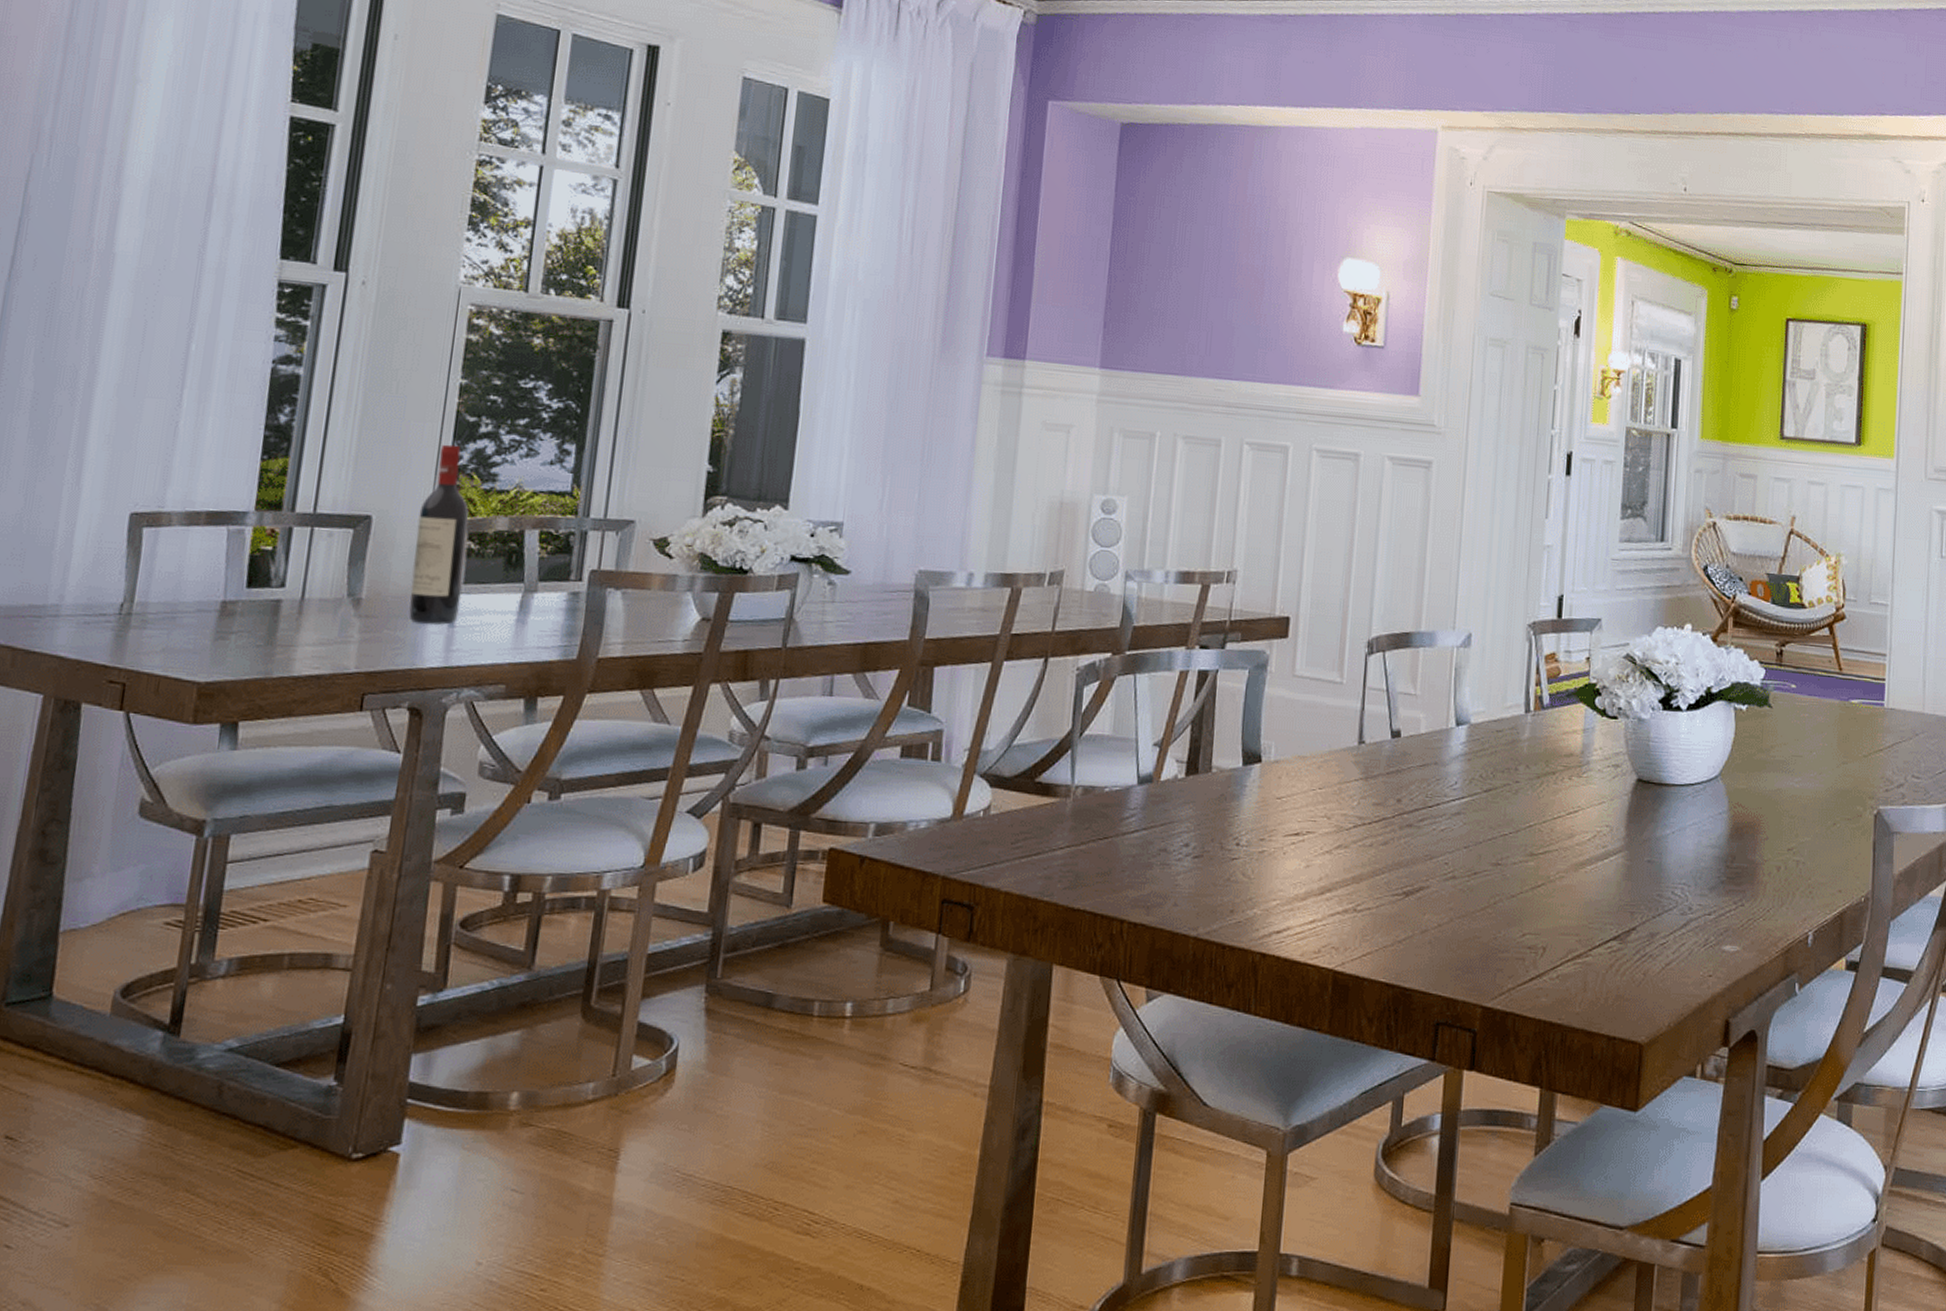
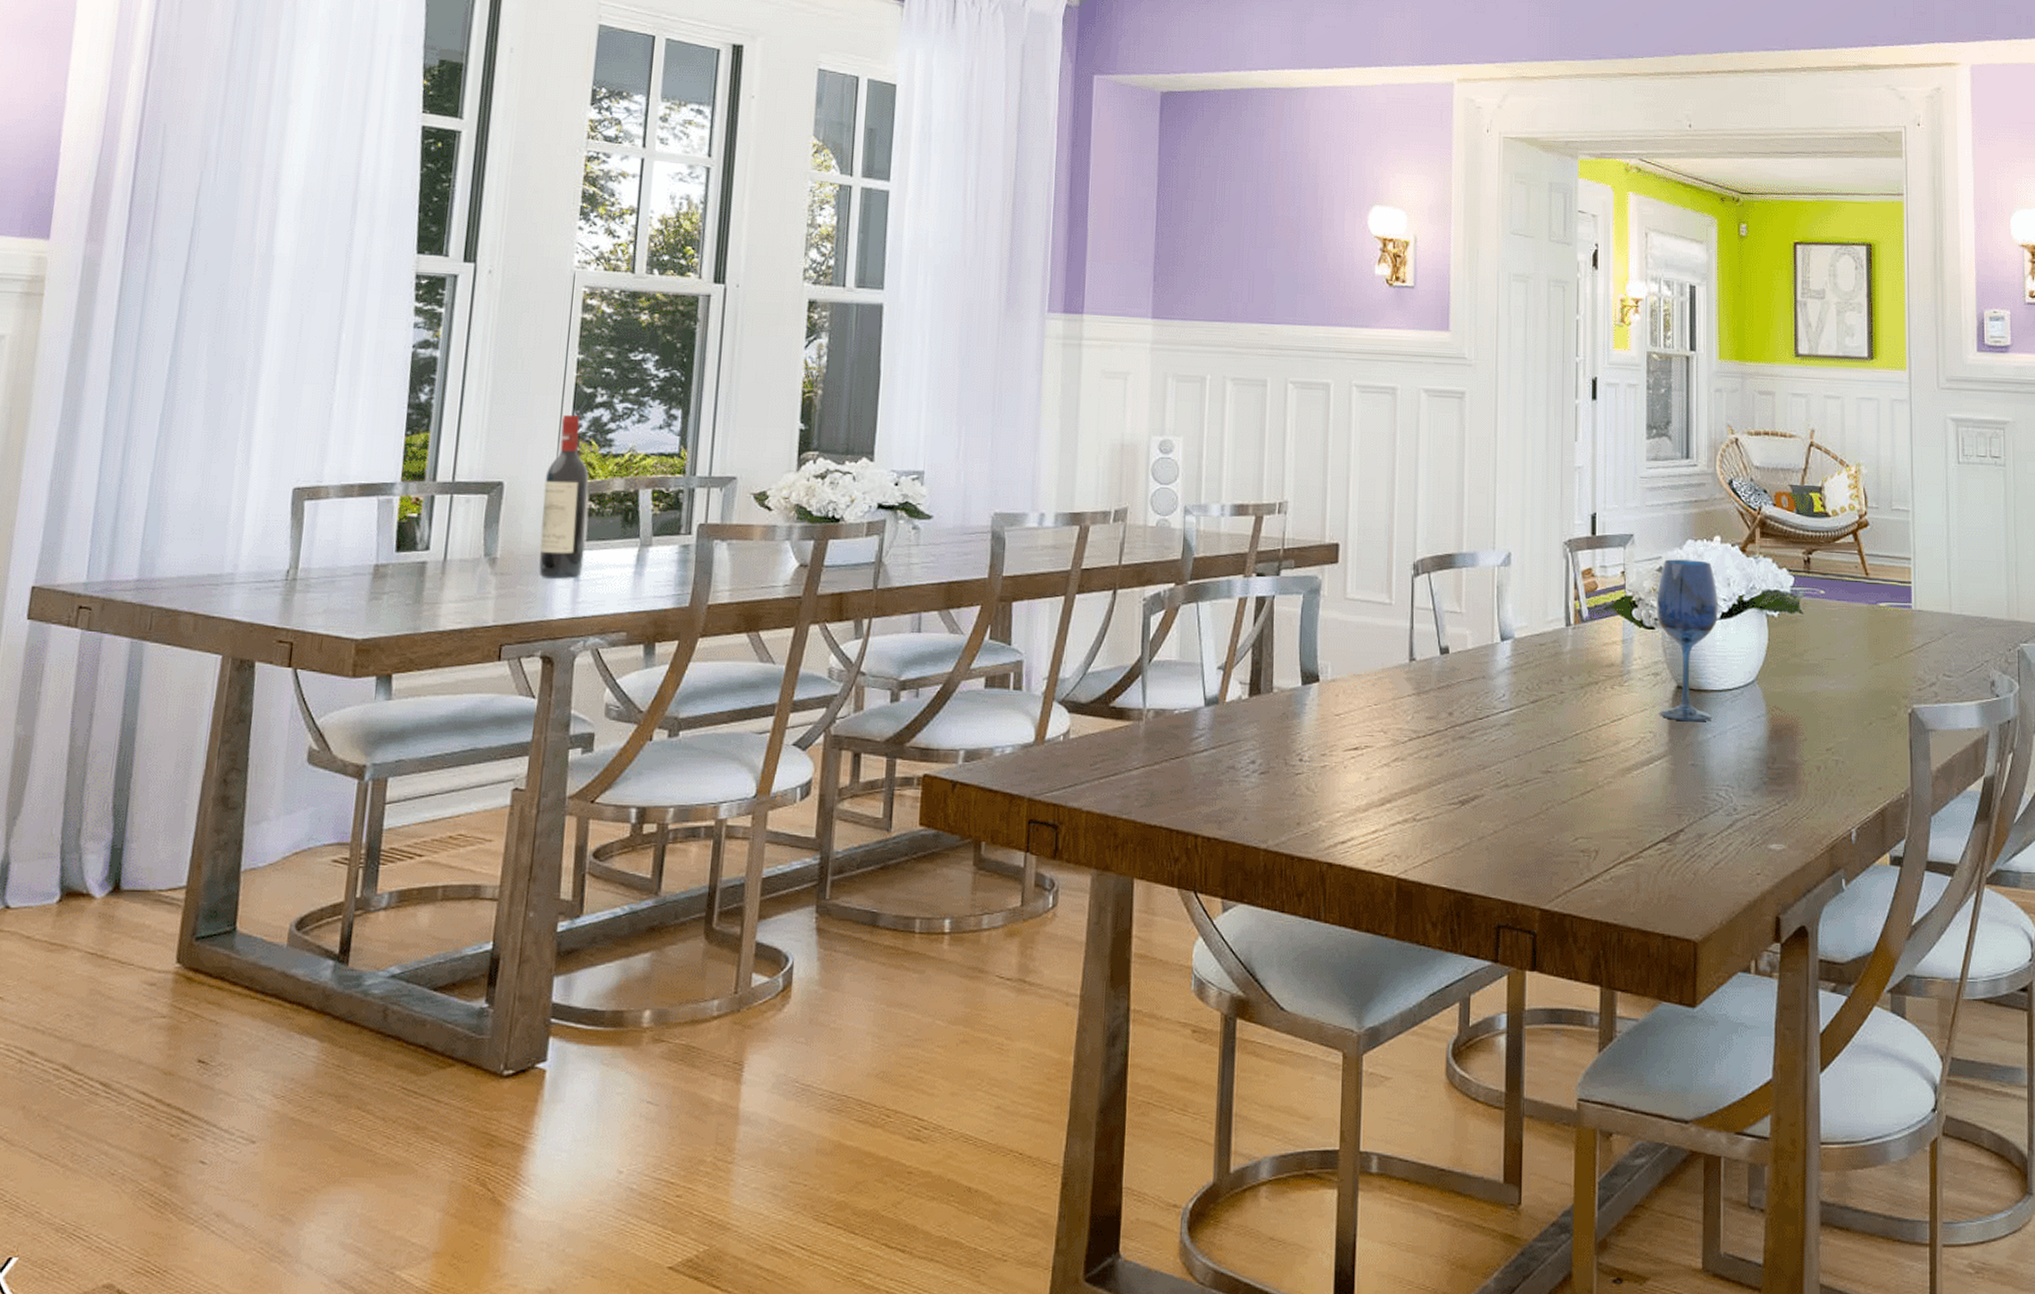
wineglass: none [1617,646,1685,817] -> present [1657,559,1718,722]

